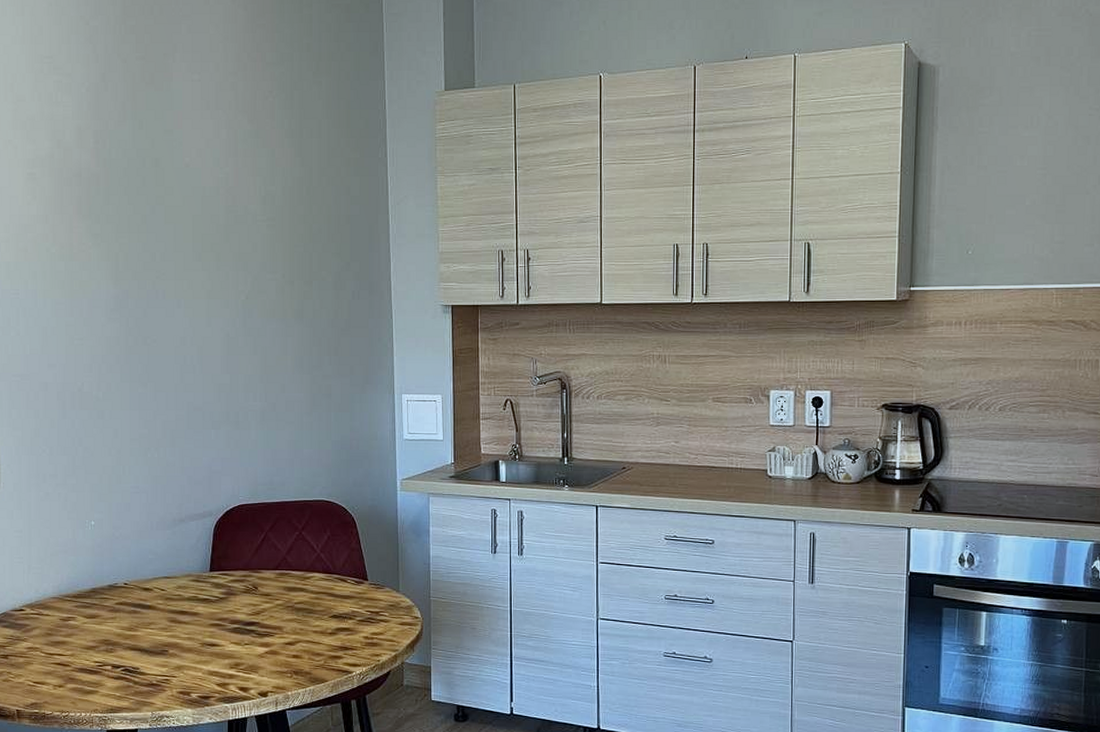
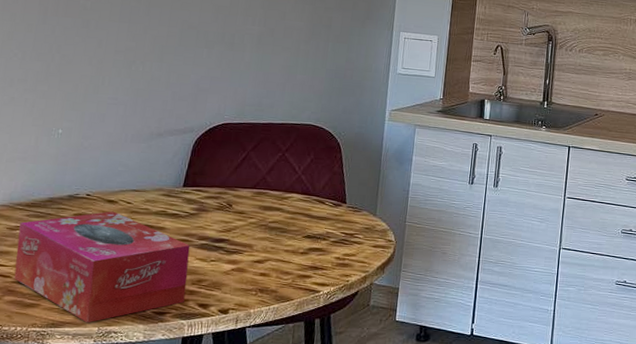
tissue box: none [71,599,225,708] -> present [14,211,190,323]

